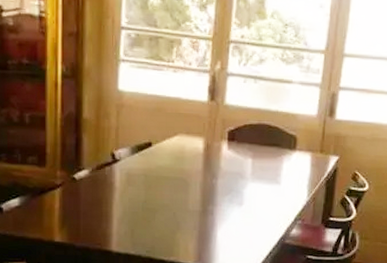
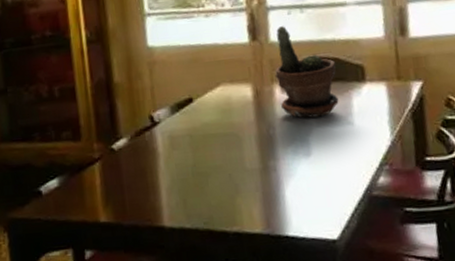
potted plant: none [224,92,276,174] -> present [274,26,339,119]

